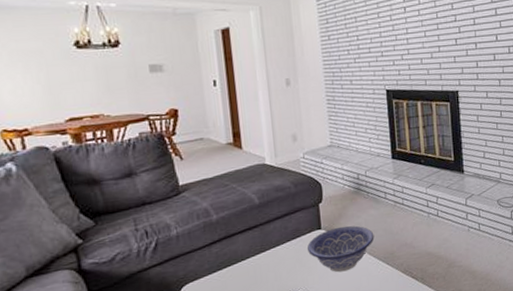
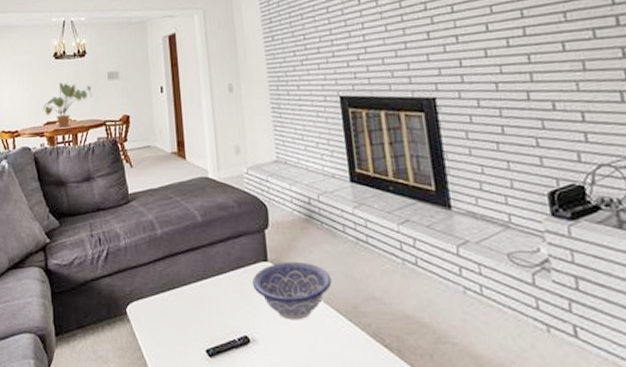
house plant: none [62,74,130,124] -> present [42,82,92,128]

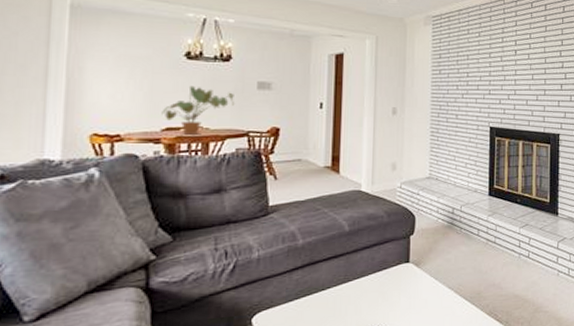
decorative bowl: present [253,261,332,320] -> none [393,261,463,310]

